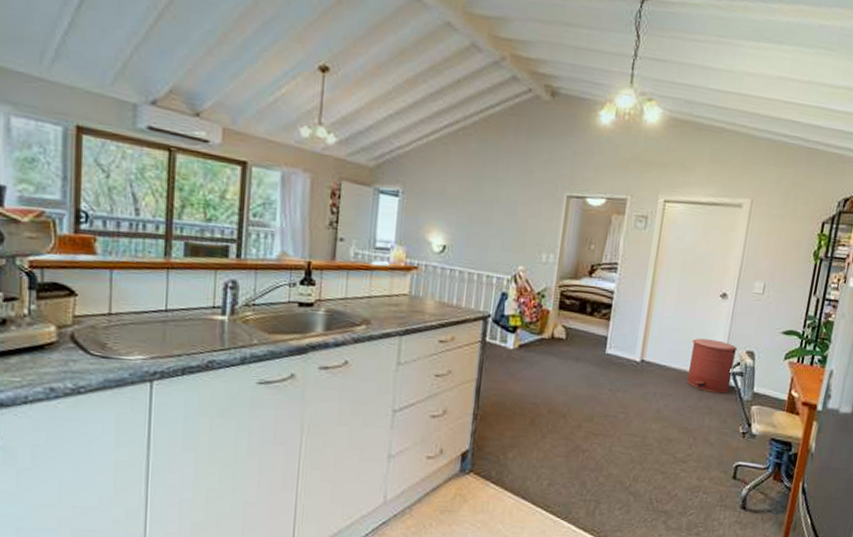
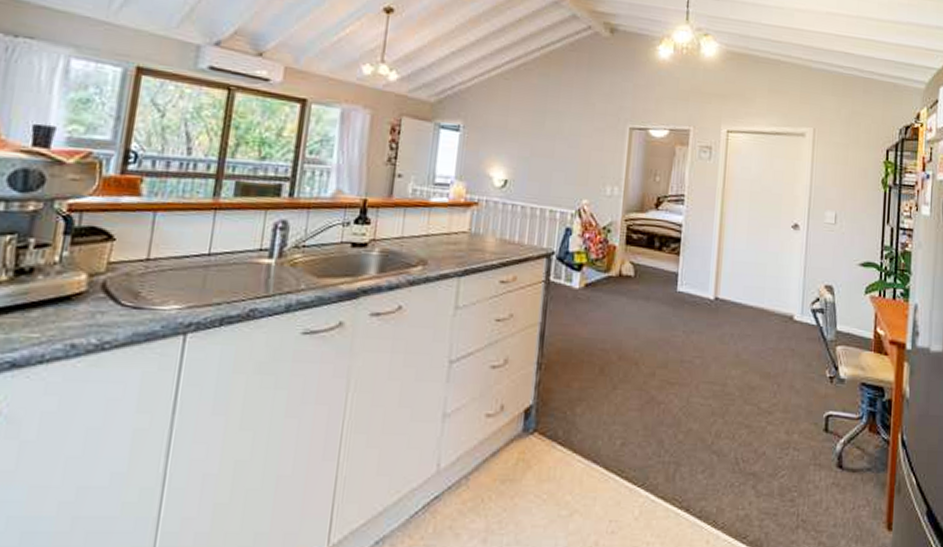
trash can: present [686,338,738,394] -> none [765,272,815,333]

